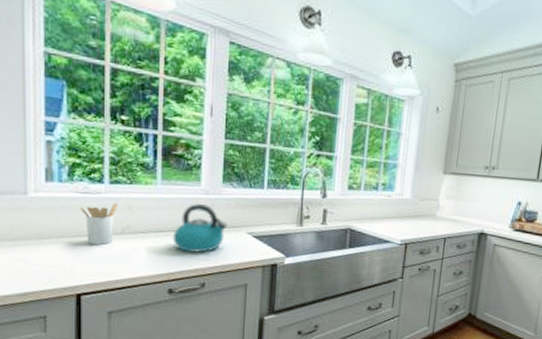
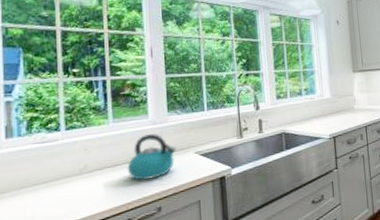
utensil holder: present [79,202,119,245] -> none [38,146,75,190]

